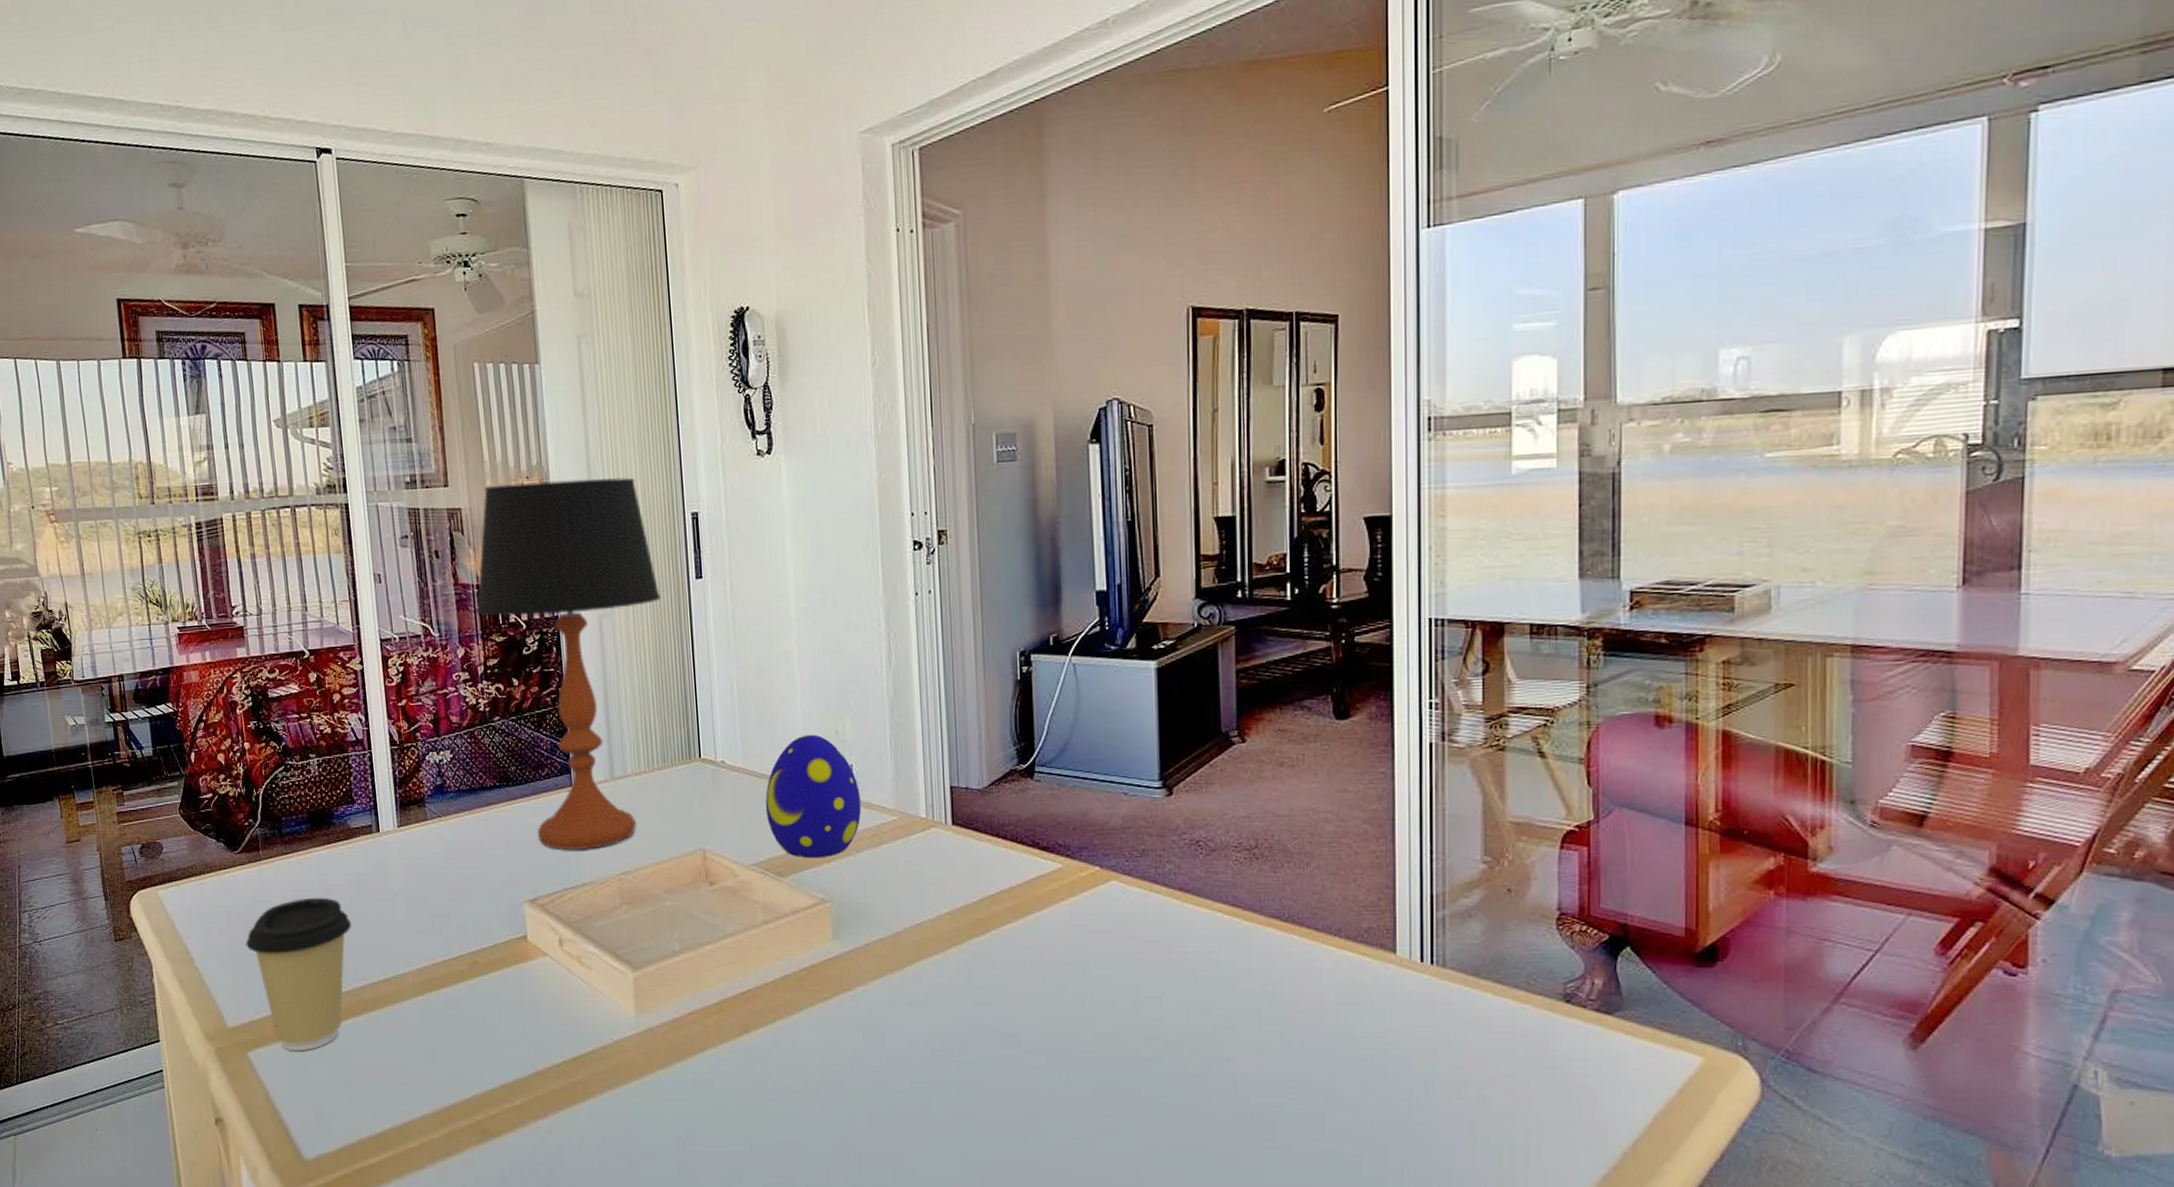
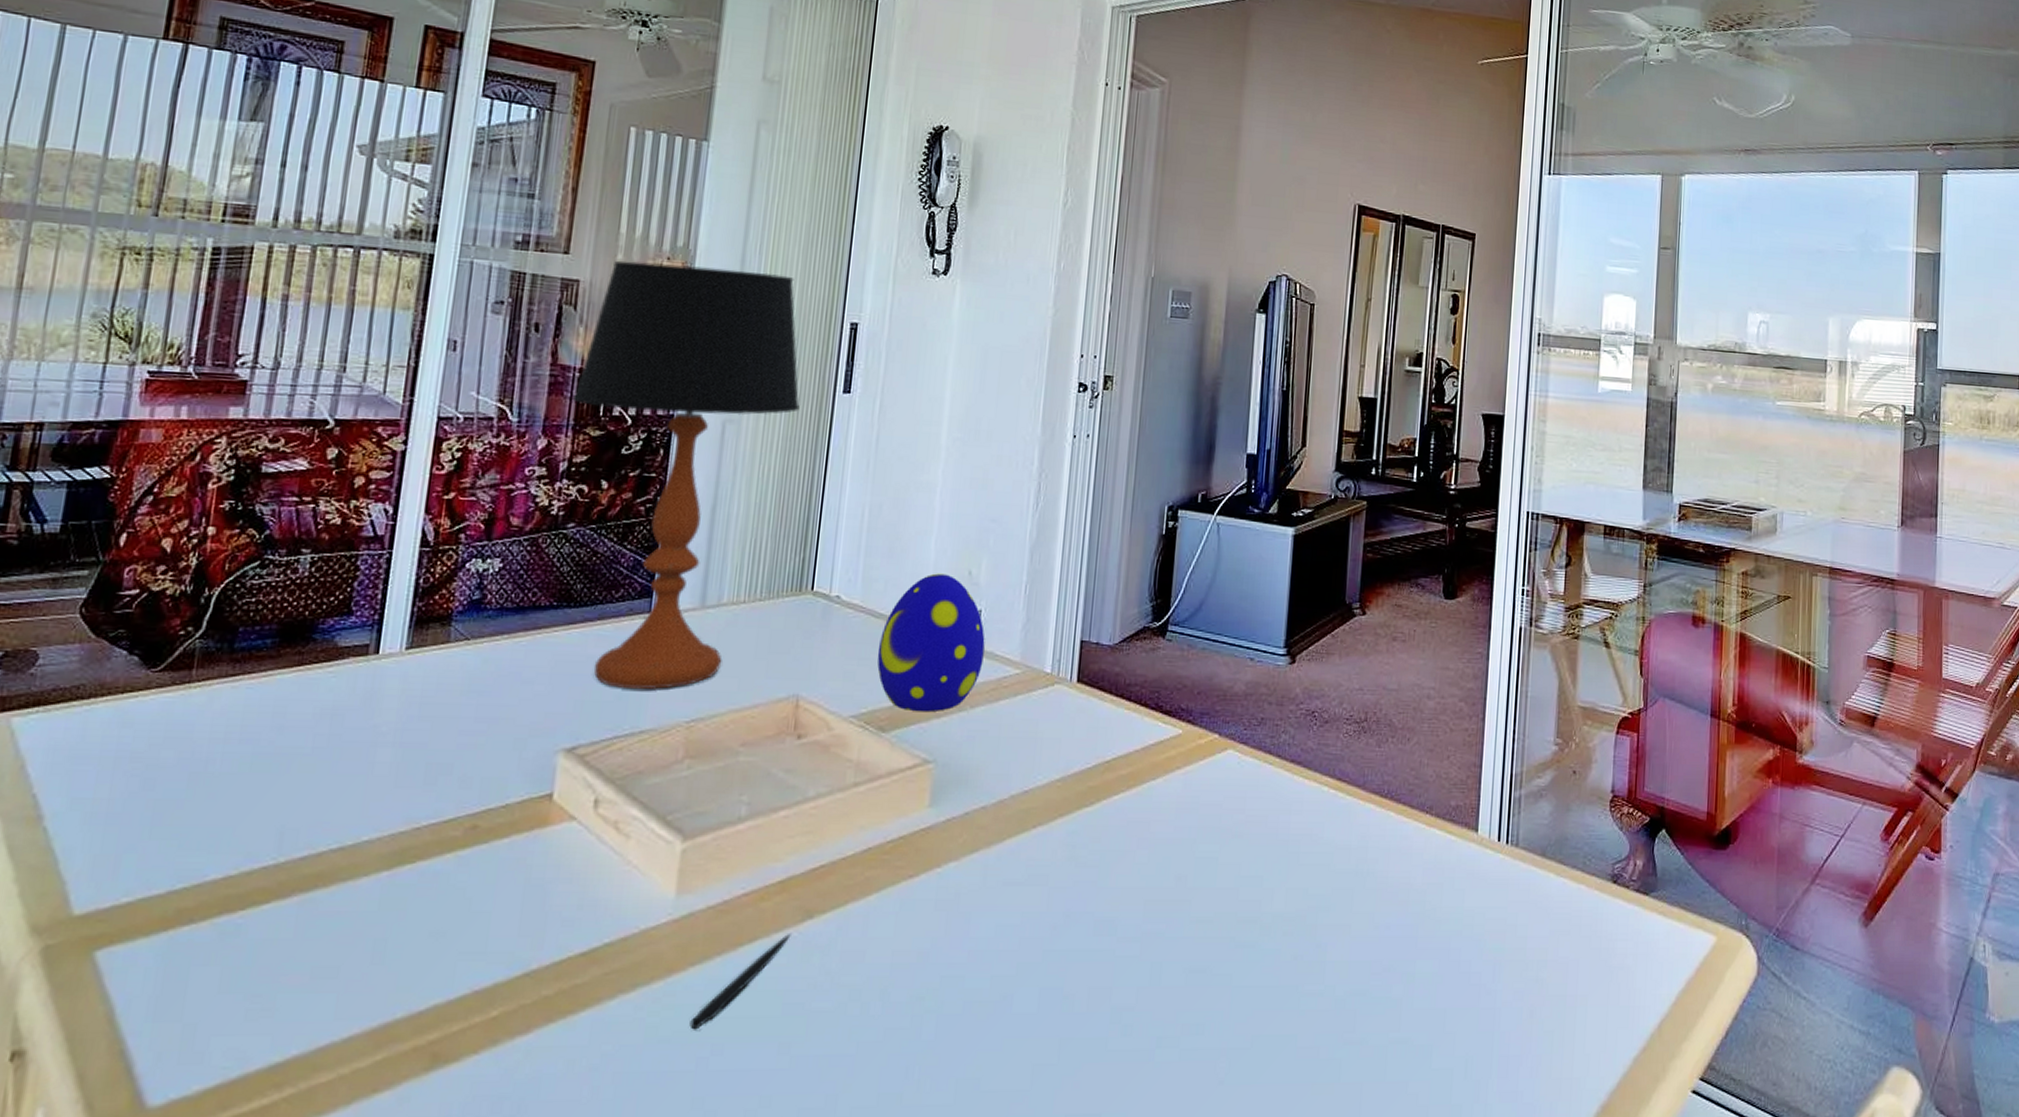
coffee cup: present [245,897,352,1052] -> none [135,735,308,949]
pen: none [665,1045,733,1119] -> present [689,934,791,1030]

